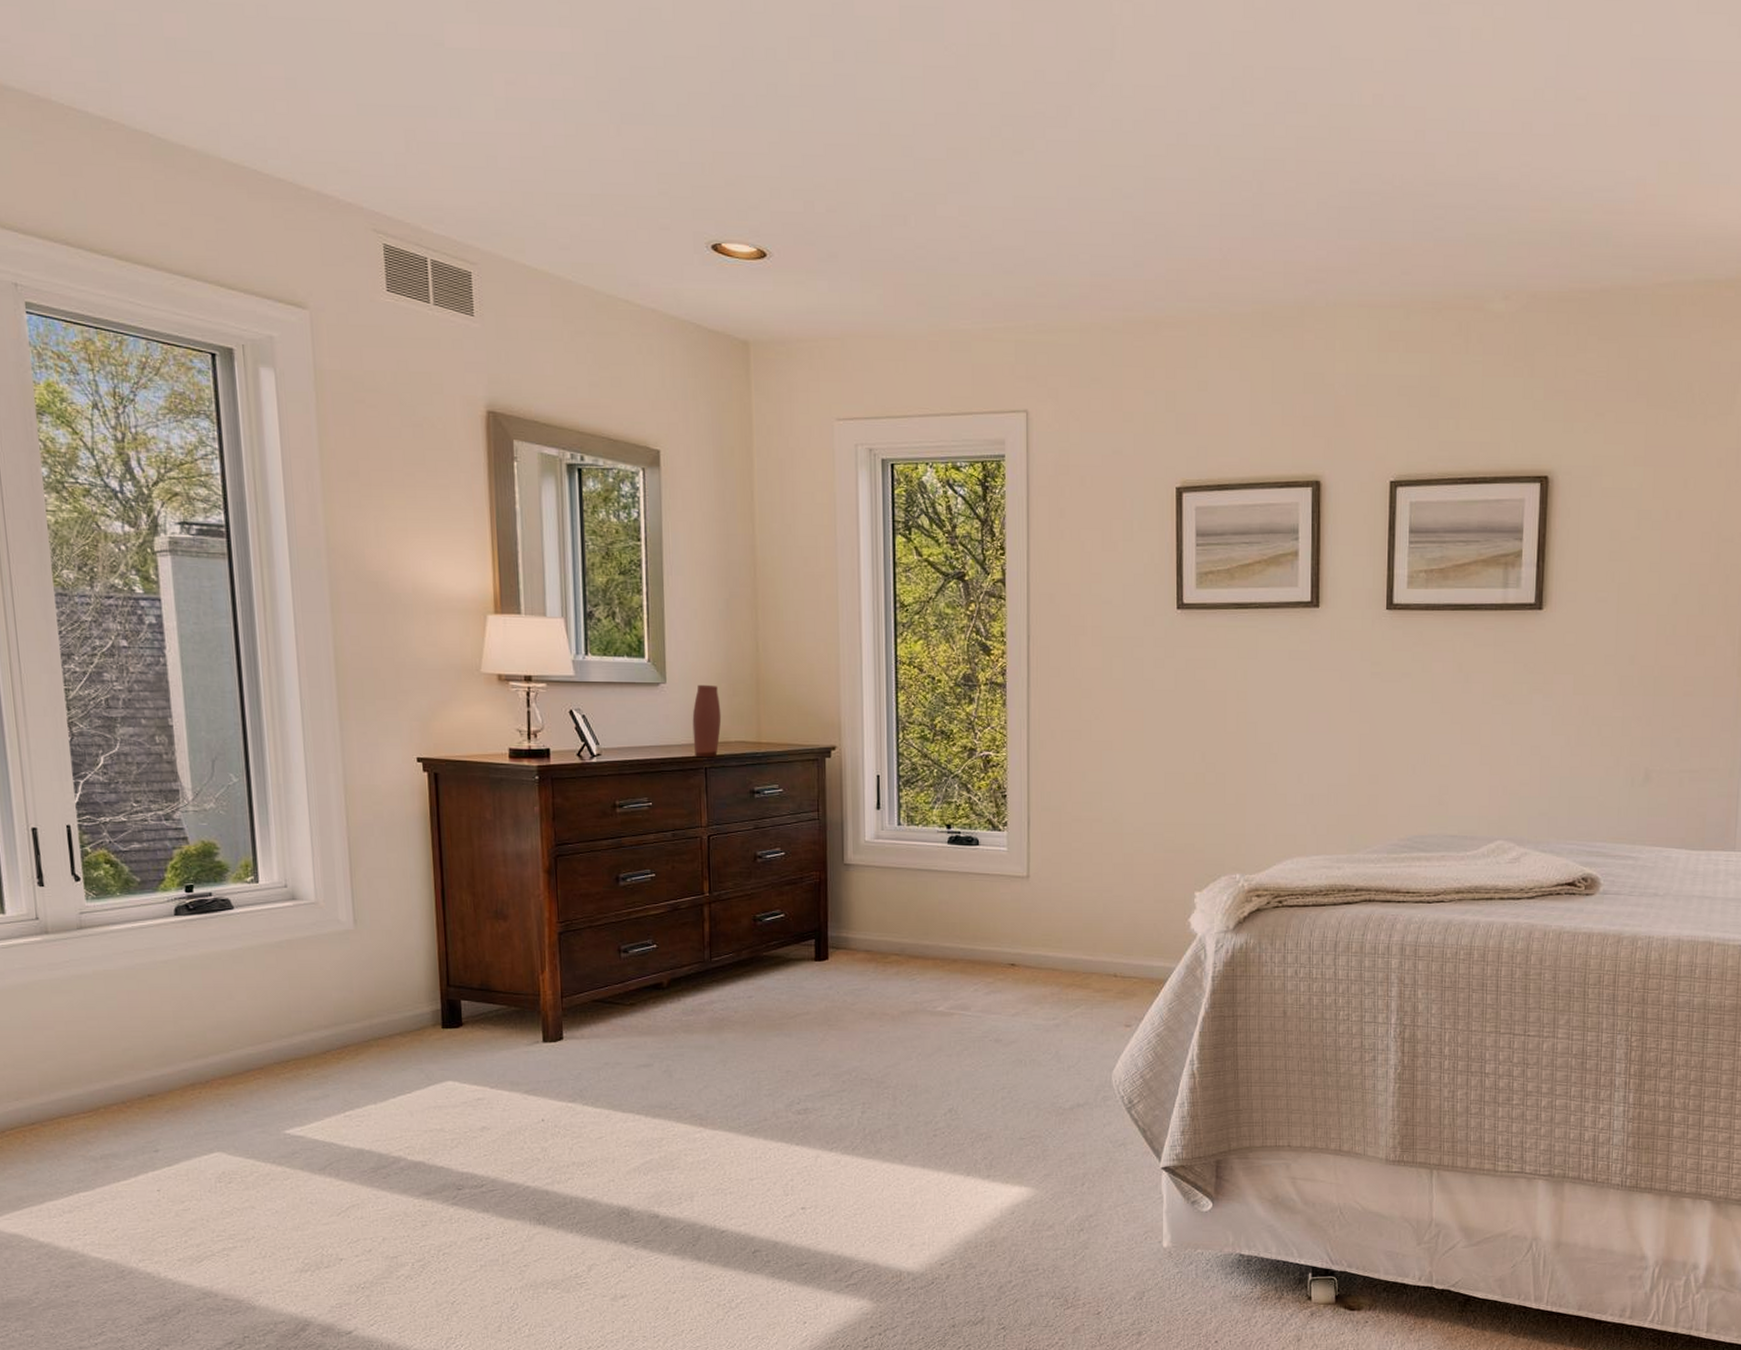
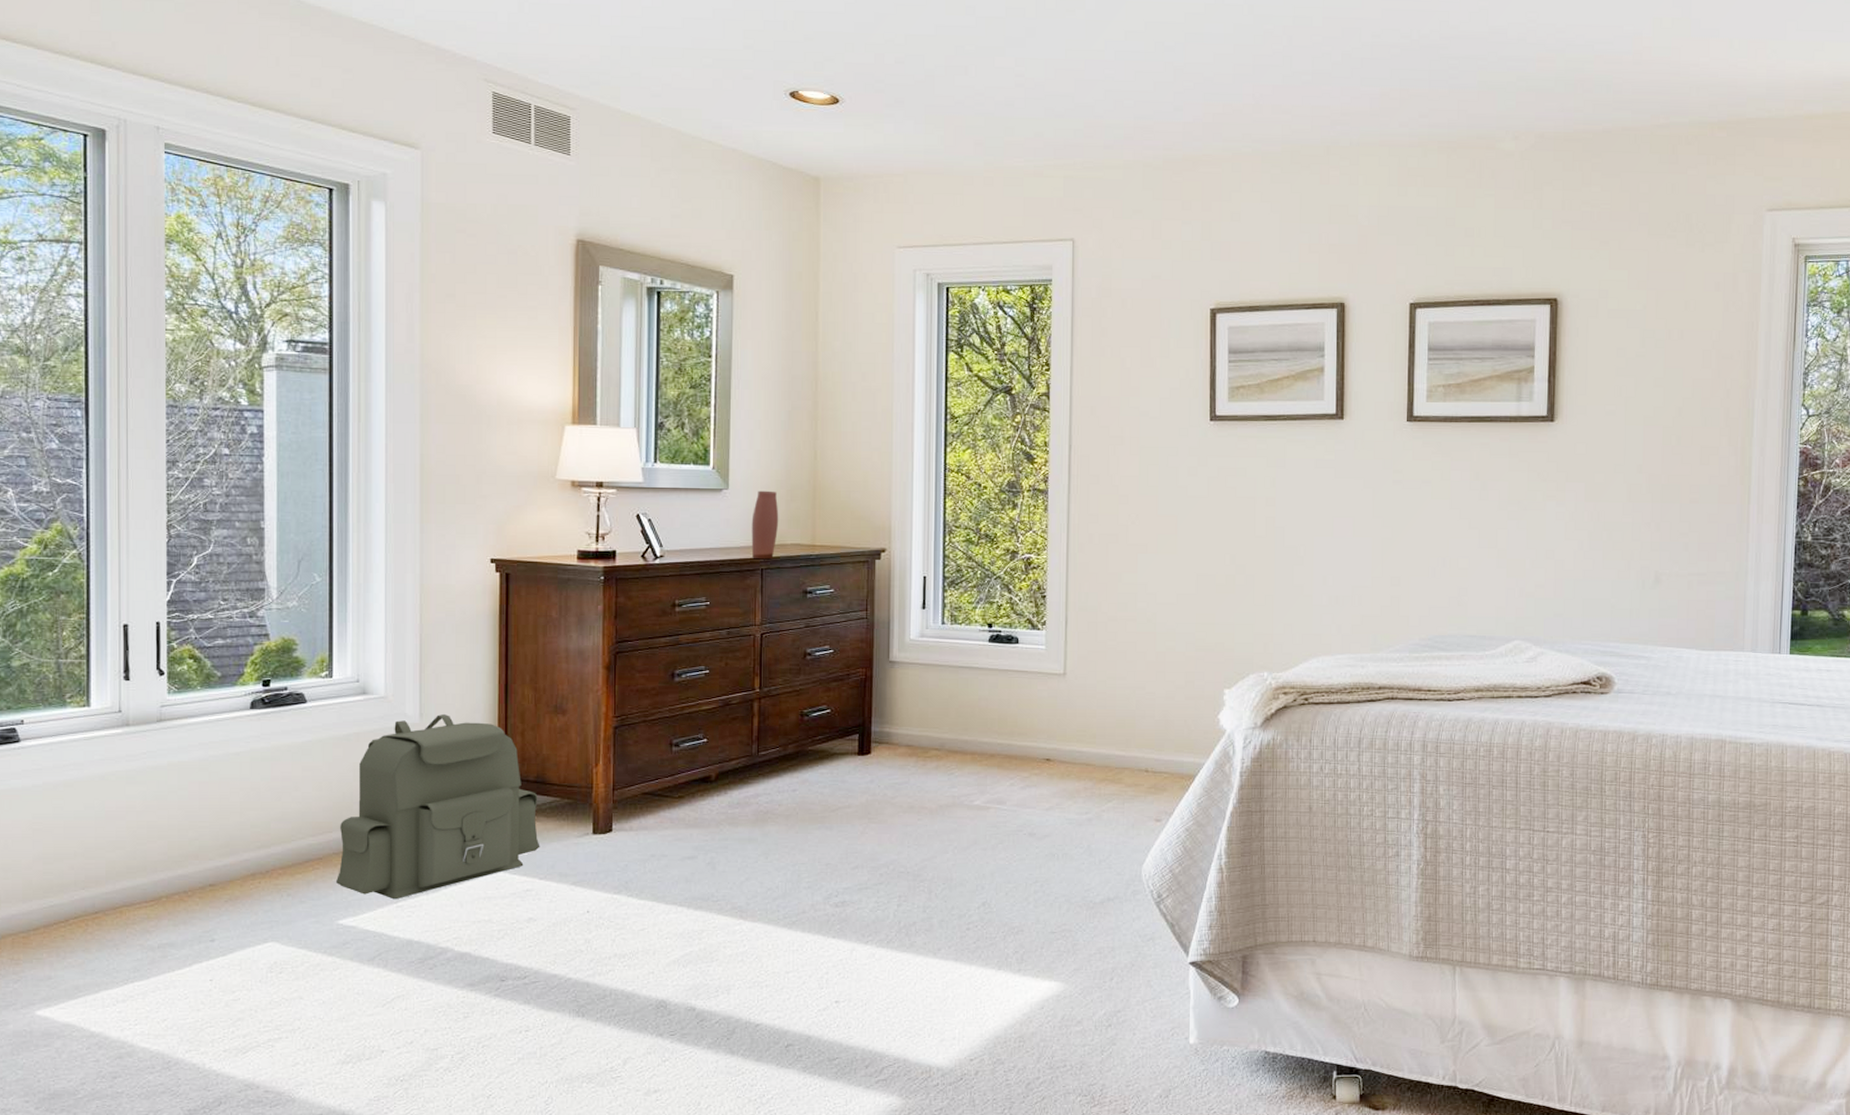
backpack: none [279,919,489,1108] -> present [335,713,540,898]

